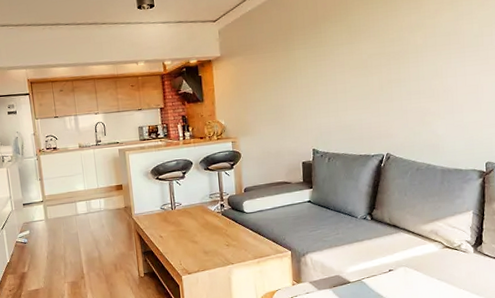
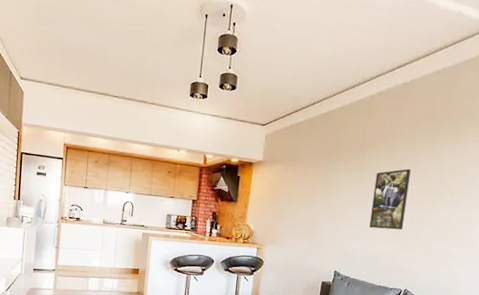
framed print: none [335,33,373,100] -> present [369,168,411,230]

